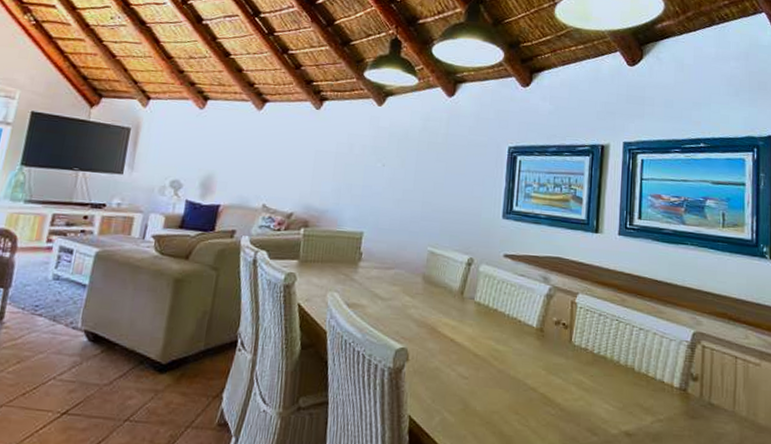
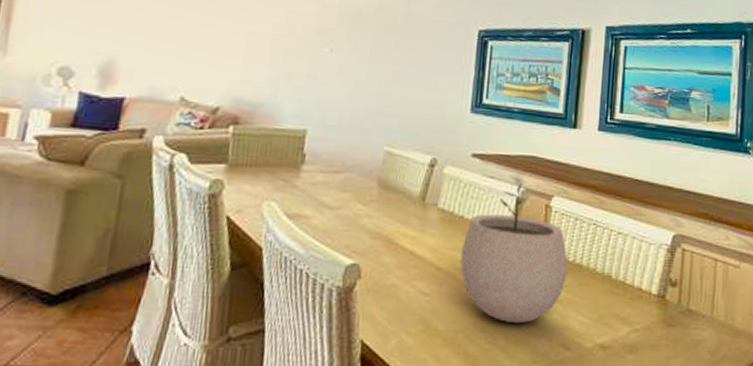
plant pot: none [495,281,593,408] -> present [460,183,568,323]

